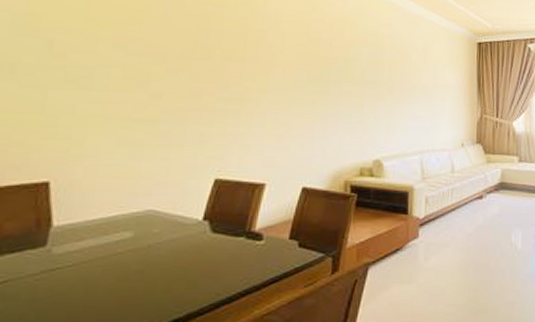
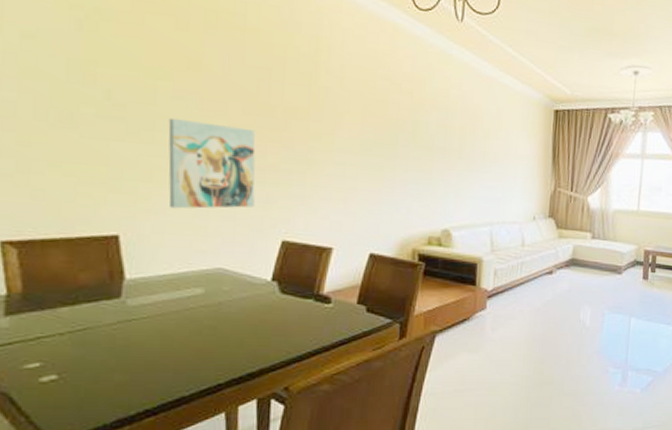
wall art: none [103,64,192,153] -> present [168,117,256,209]

